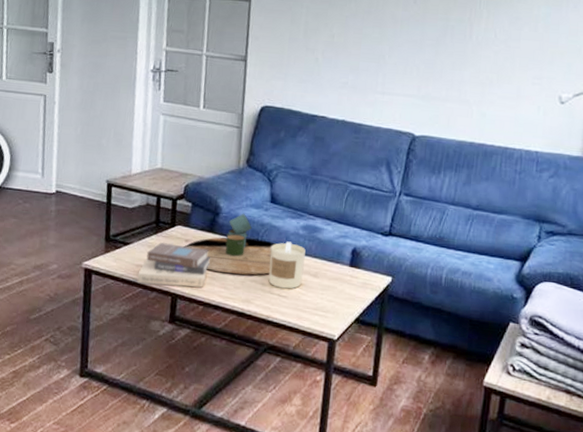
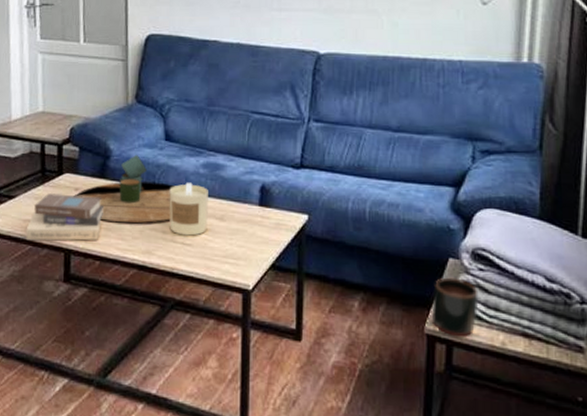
mug: none [490,338,532,390] -> present [431,277,479,336]

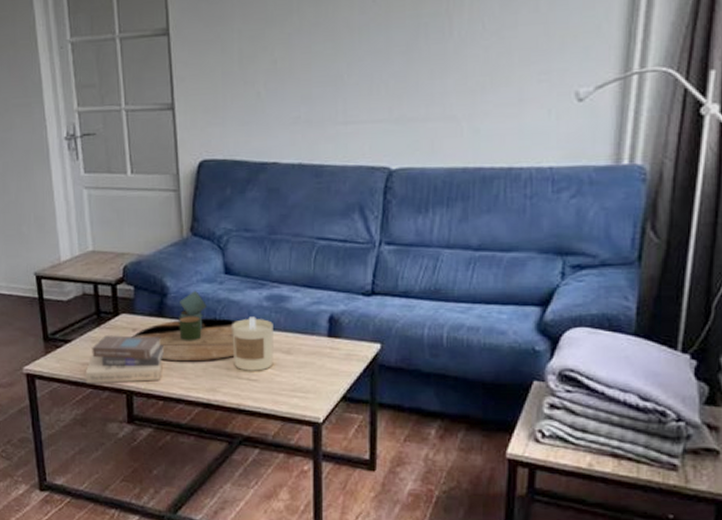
mug: present [431,277,479,336] -> none [513,401,565,459]

